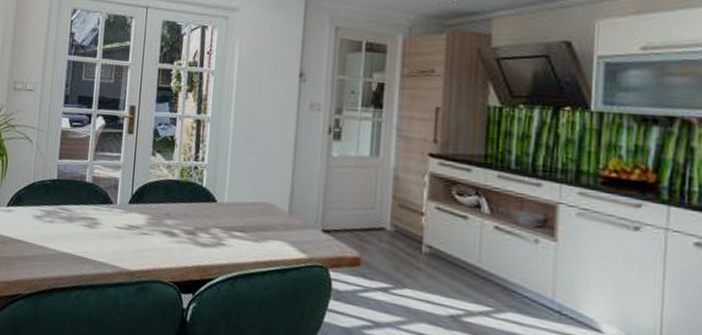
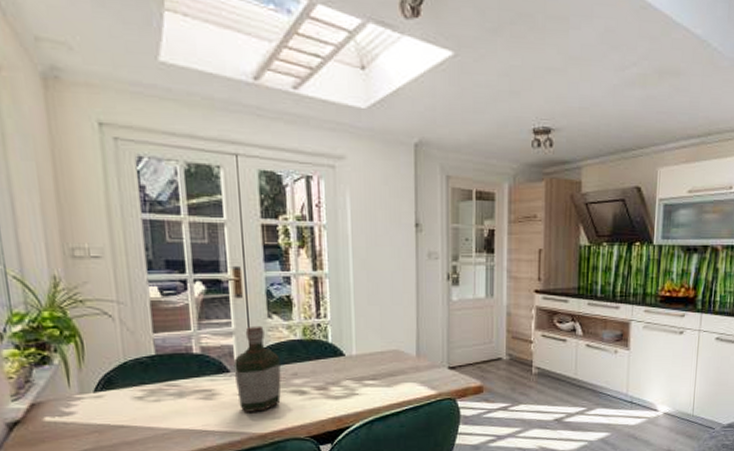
bottle: none [115,161,157,248] -> present [233,325,281,412]

